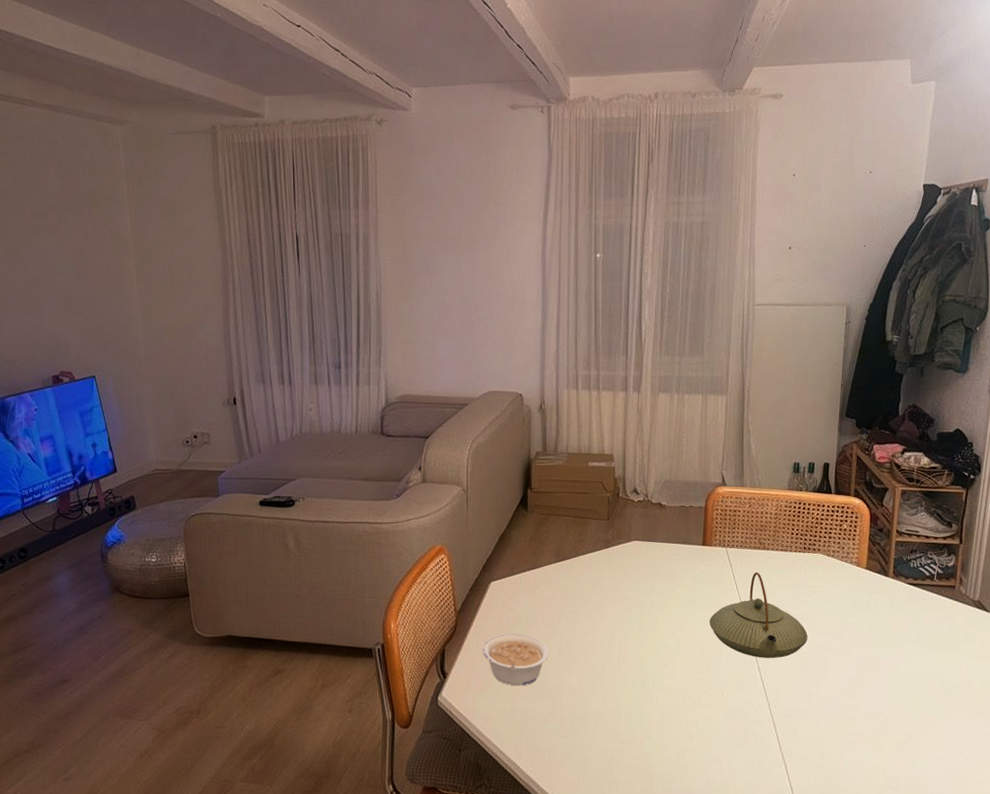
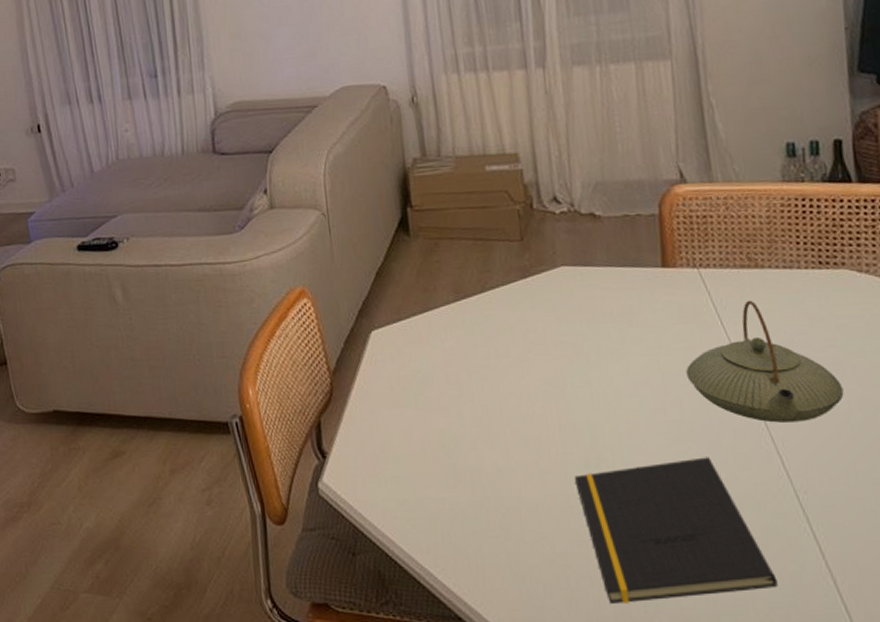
legume: present [482,633,549,686] -> none [369,397,460,468]
notepad: none [626,681,750,784] -> present [575,457,778,603]

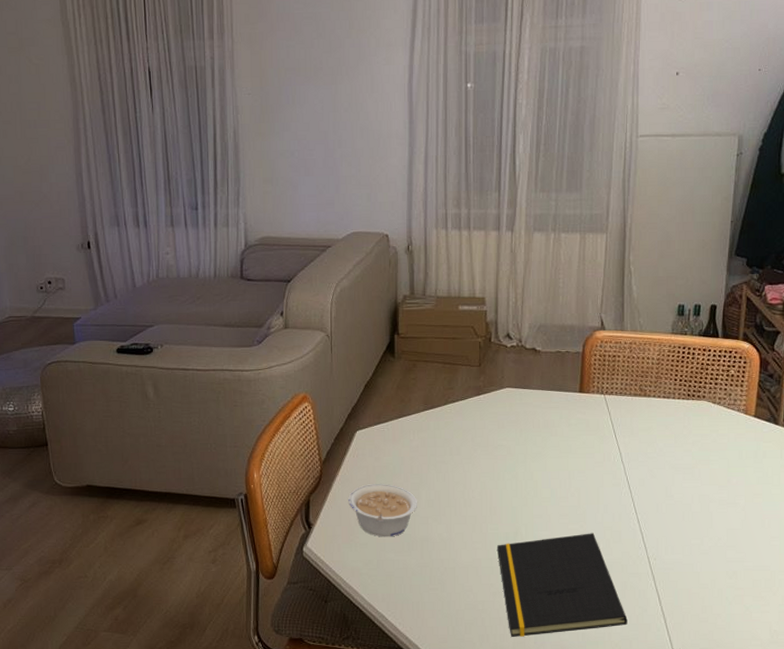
legume: none [369,397,460,468] -> present [348,483,417,537]
teapot: present [686,300,844,423] -> none [586,420,691,509]

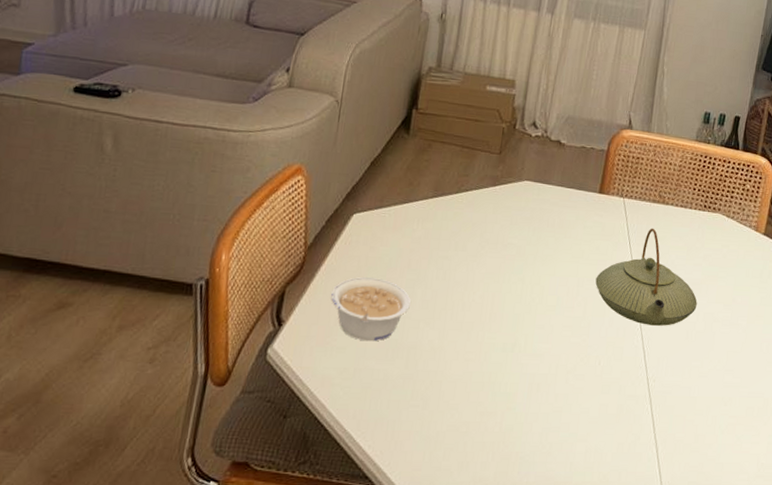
notepad: present [497,533,628,637] -> none [491,348,619,465]
teapot: none [586,420,691,509] -> present [595,228,697,326]

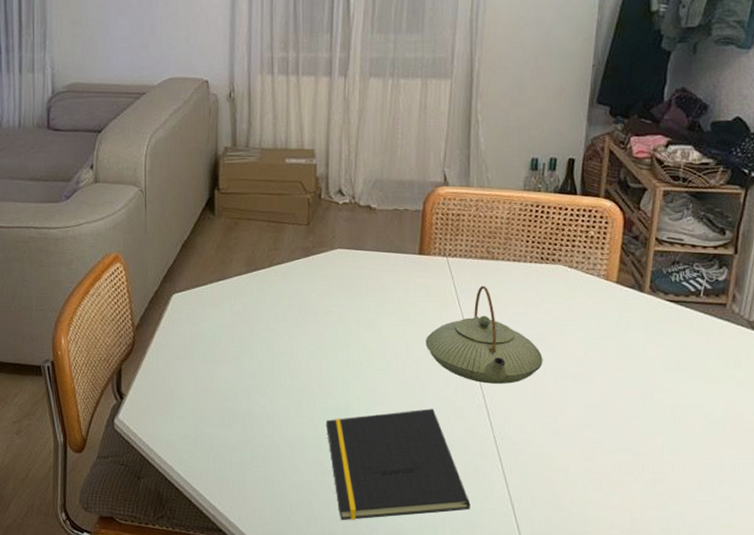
legume: present [331,277,411,342] -> none [163,351,239,410]
notepad: none [491,348,619,465] -> present [327,408,470,520]

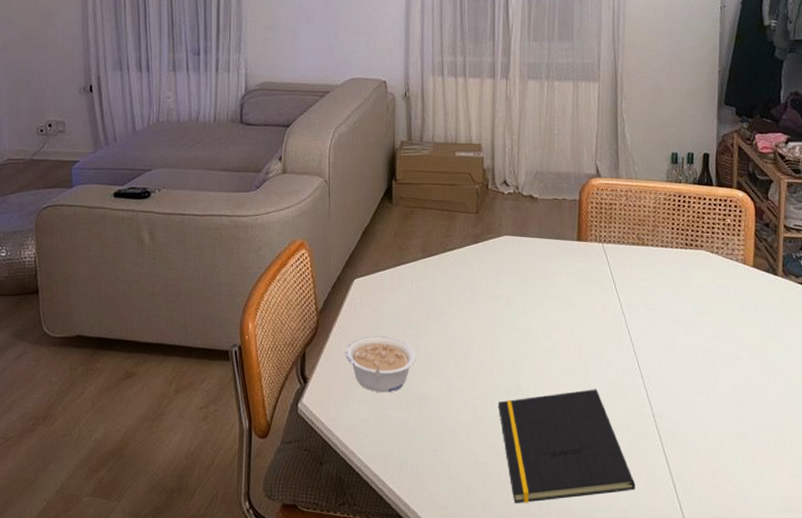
legume: none [163,351,239,410] -> present [345,334,416,393]
teapot: present [425,285,543,384] -> none [587,269,693,364]

